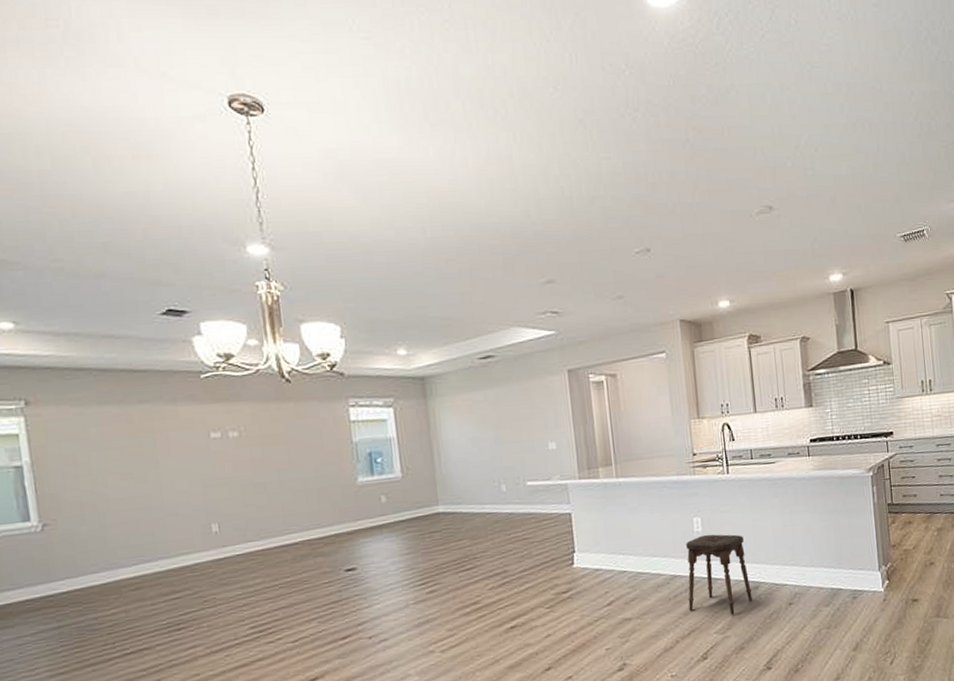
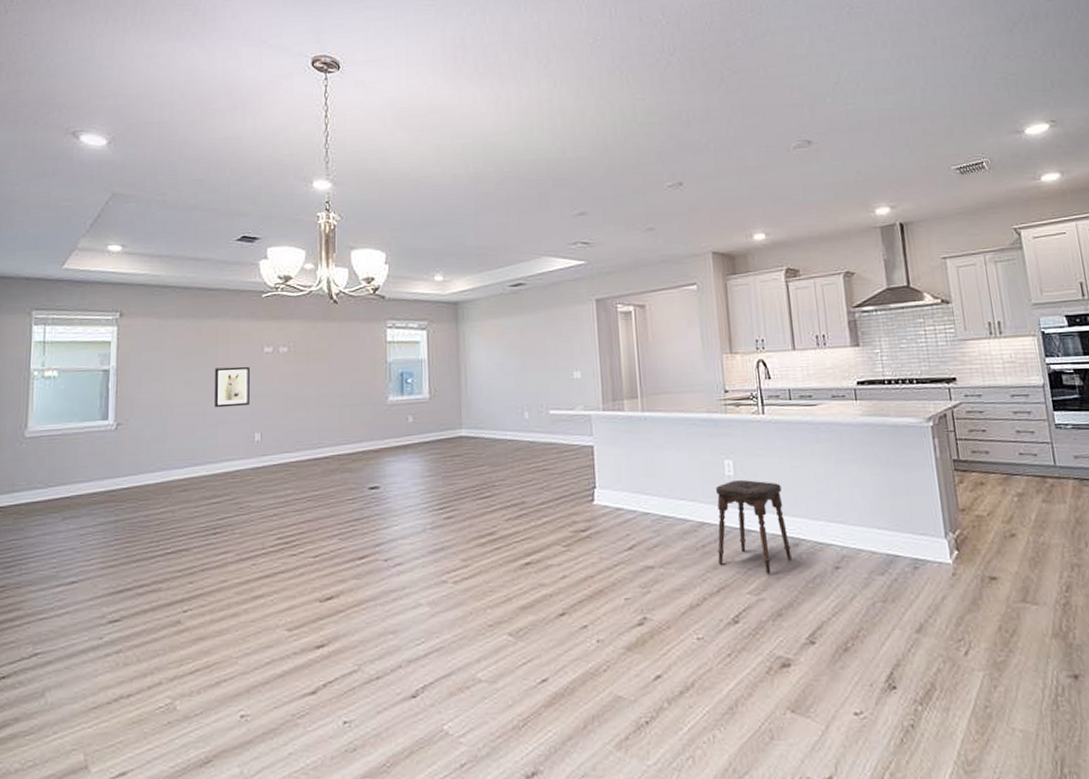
wall art: none [155,454,201,501] -> present [215,366,250,408]

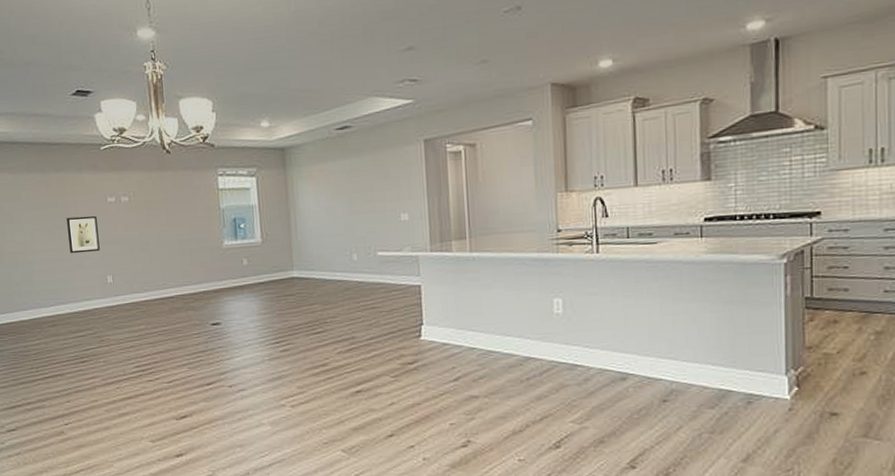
stool: present [716,479,792,574] -> none [542,317,618,405]

